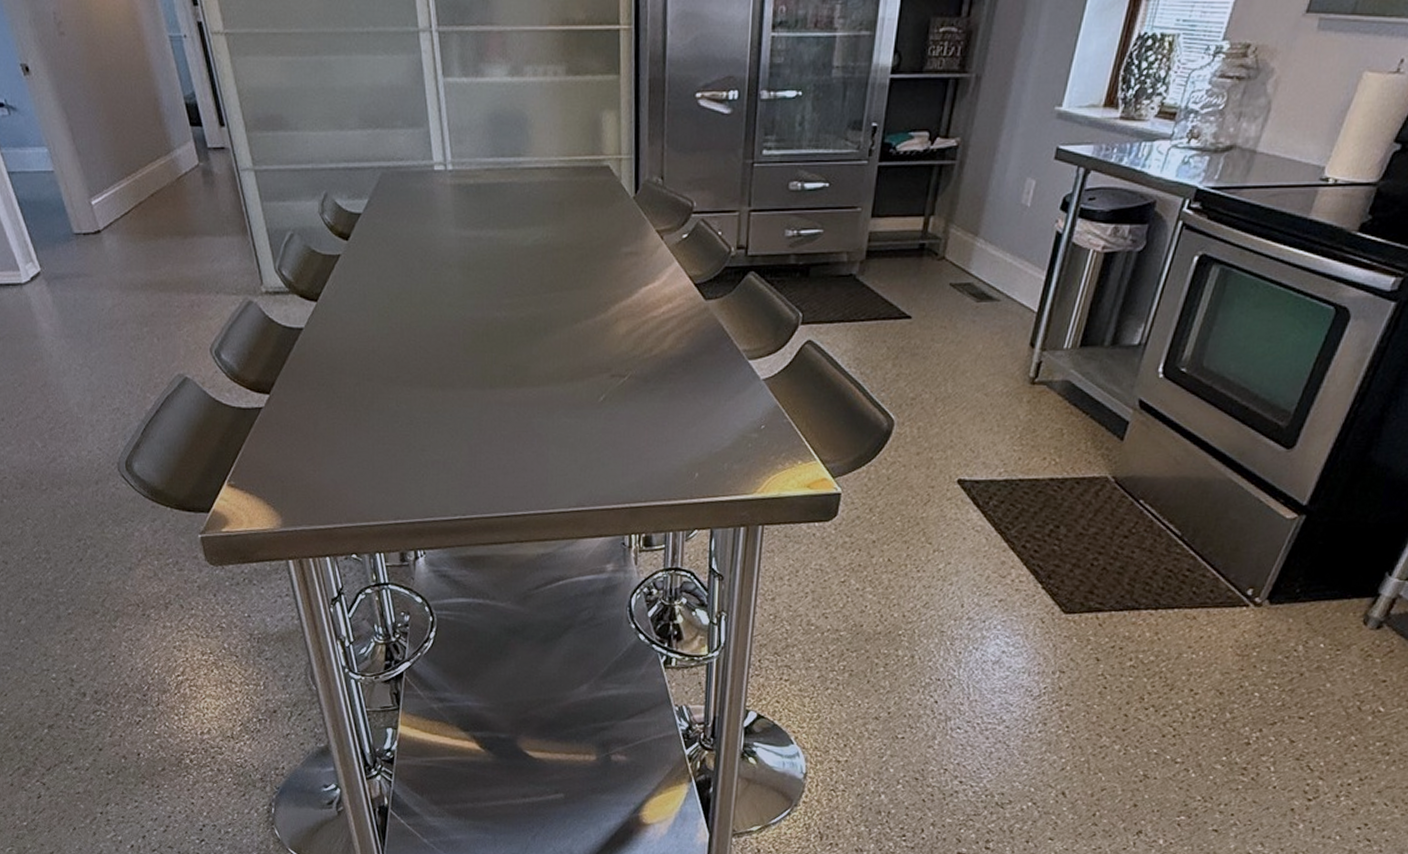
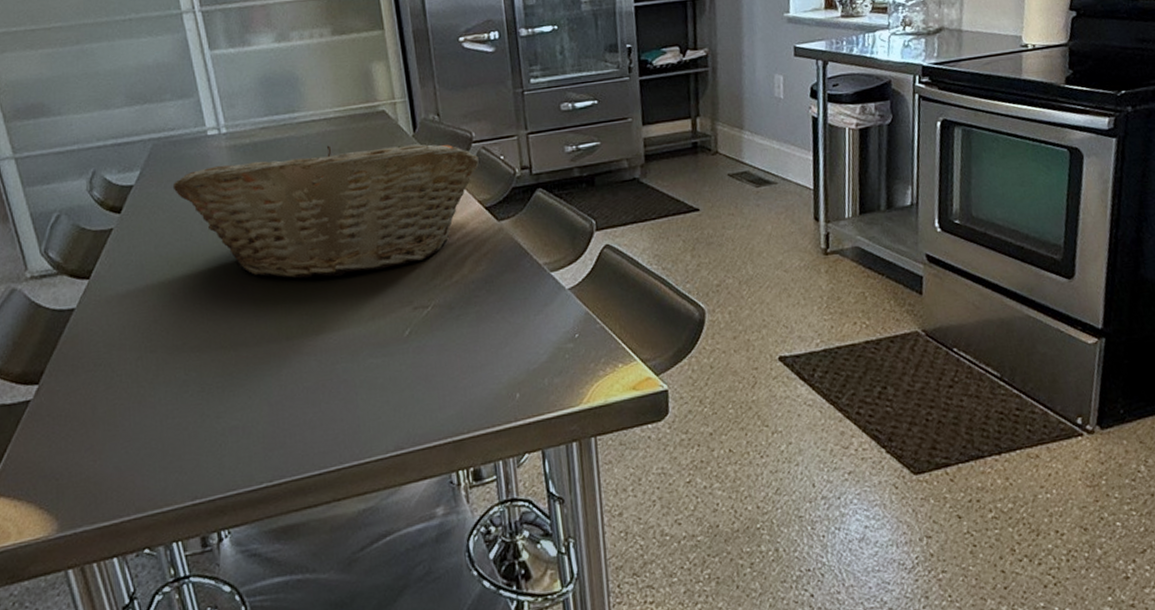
fruit basket: none [397,197,696,334] -> present [172,144,479,279]

